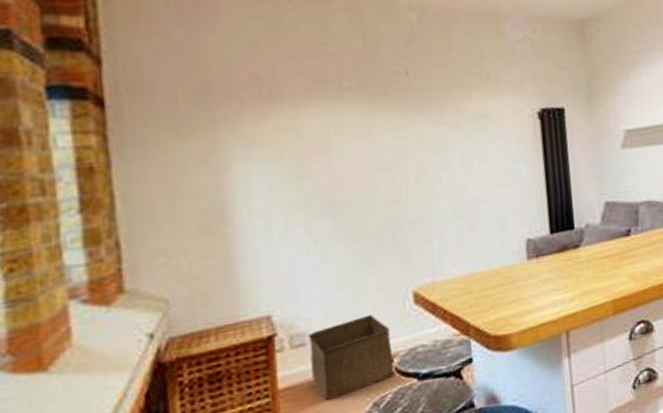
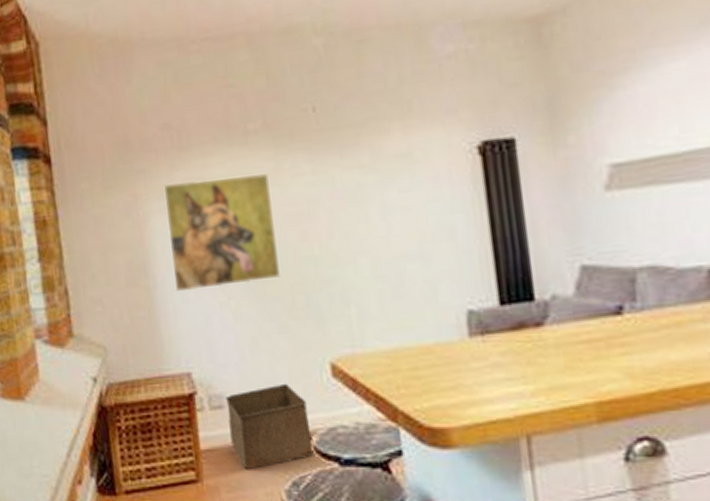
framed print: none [248,127,369,238] -> present [163,174,280,292]

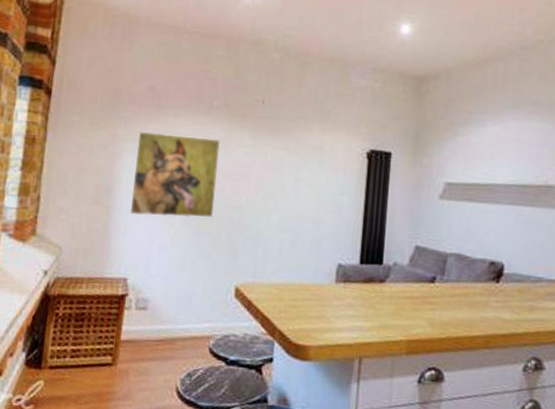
storage bin: present [225,383,314,470] -> none [146,297,211,361]

